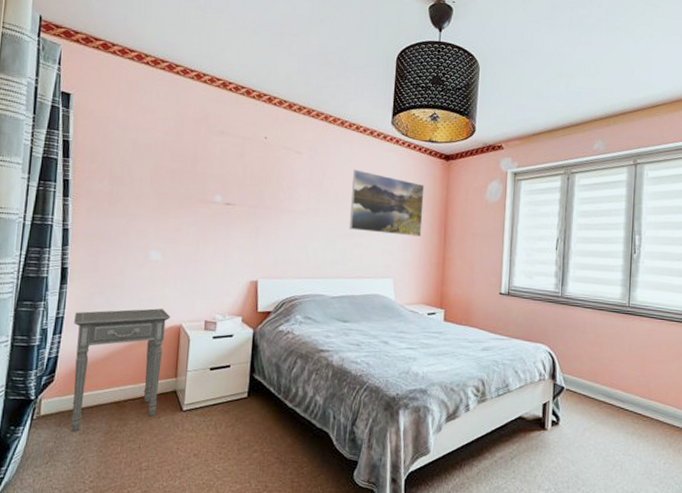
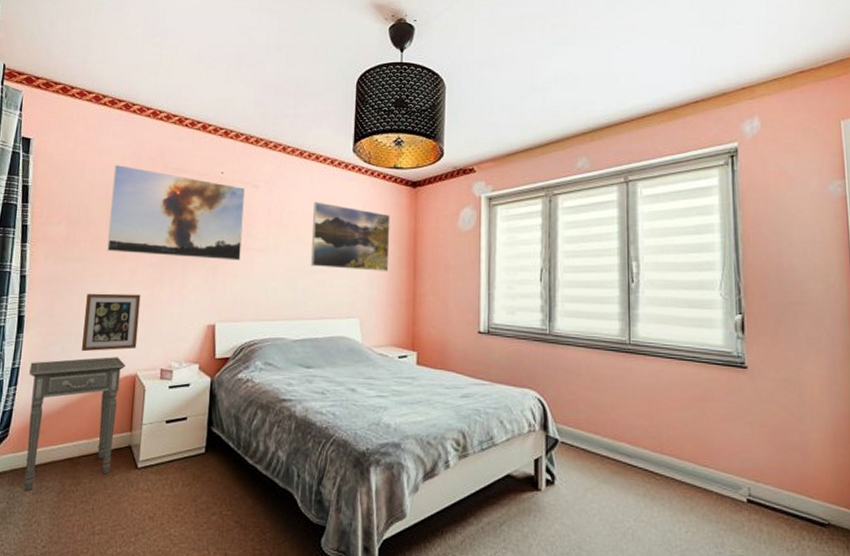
picture frame: none [126,248,185,303] -> present [81,293,141,352]
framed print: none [151,124,287,222] -> present [107,164,245,261]

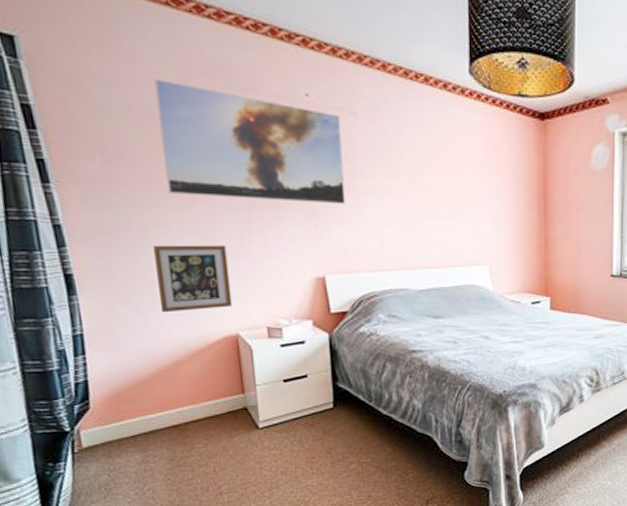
side table: present [24,357,126,492] -> none [97,317,227,462]
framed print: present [310,202,391,271] -> none [426,134,518,215]

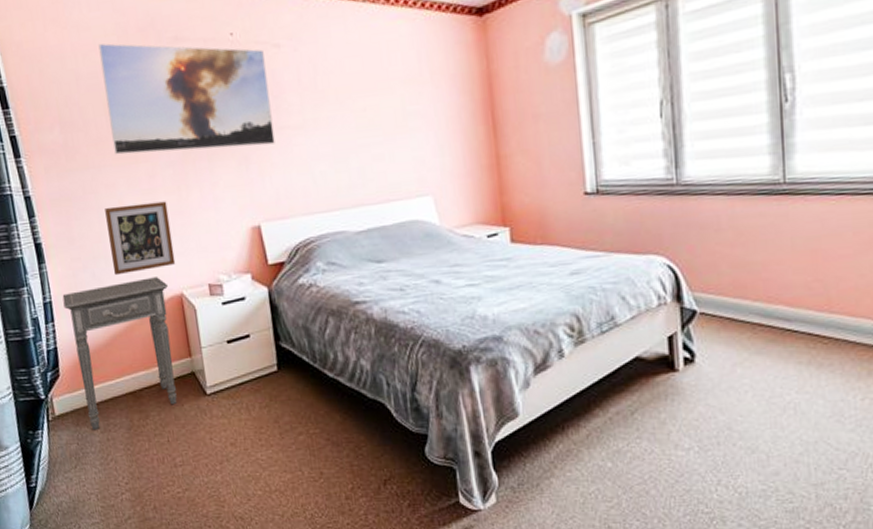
side table: none [97,317,227,462] -> present [62,277,177,431]

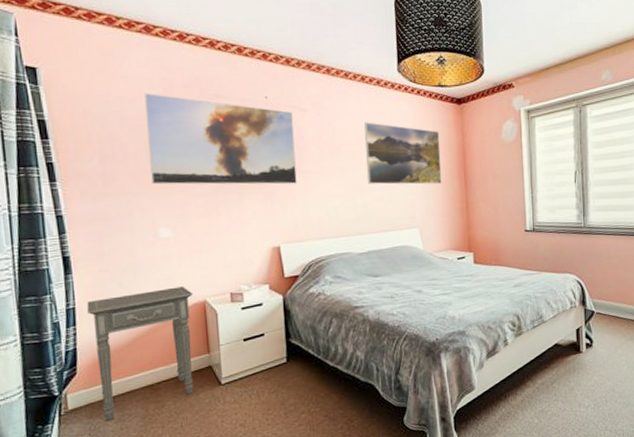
picture frame: present [105,201,176,276] -> none [138,224,202,285]
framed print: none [353,54,462,139] -> present [364,122,442,185]

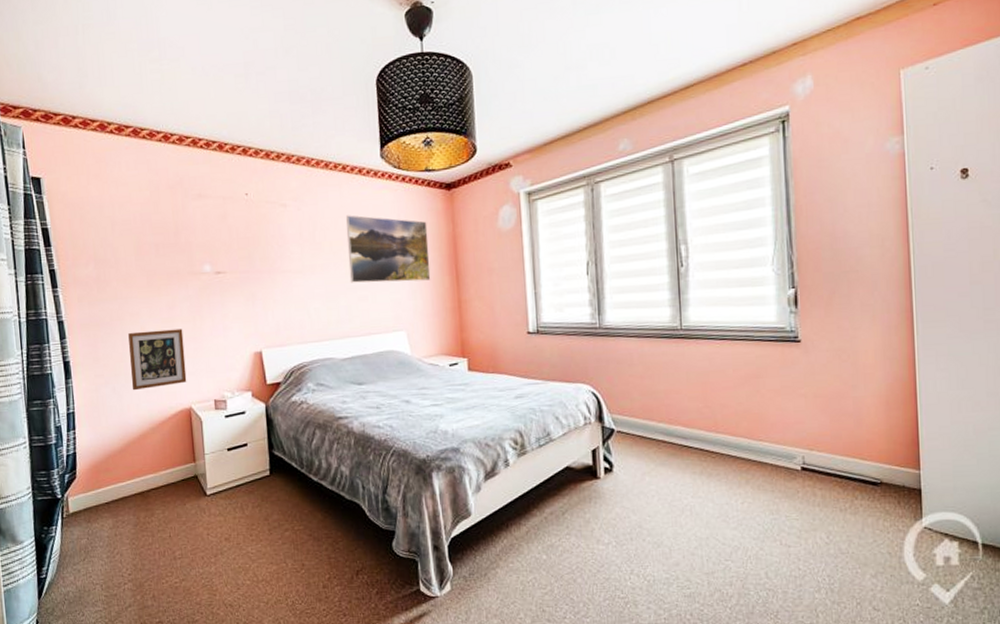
side table: present [87,286,194,422] -> none [84,393,181,527]
picture frame: none [138,224,202,285] -> present [128,328,187,391]
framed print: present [144,93,297,185] -> none [133,196,278,289]

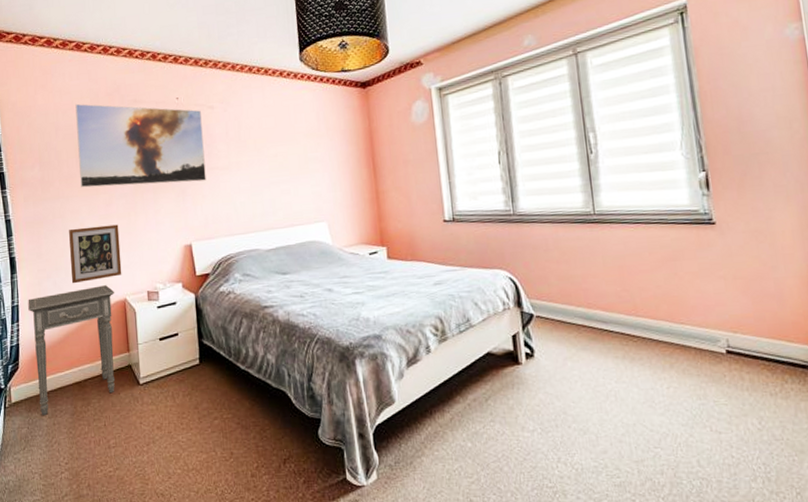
side table: none [84,393,181,527] -> present [28,285,116,416]
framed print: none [133,196,278,289] -> present [75,103,206,188]
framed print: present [345,215,431,283] -> none [268,114,350,178]

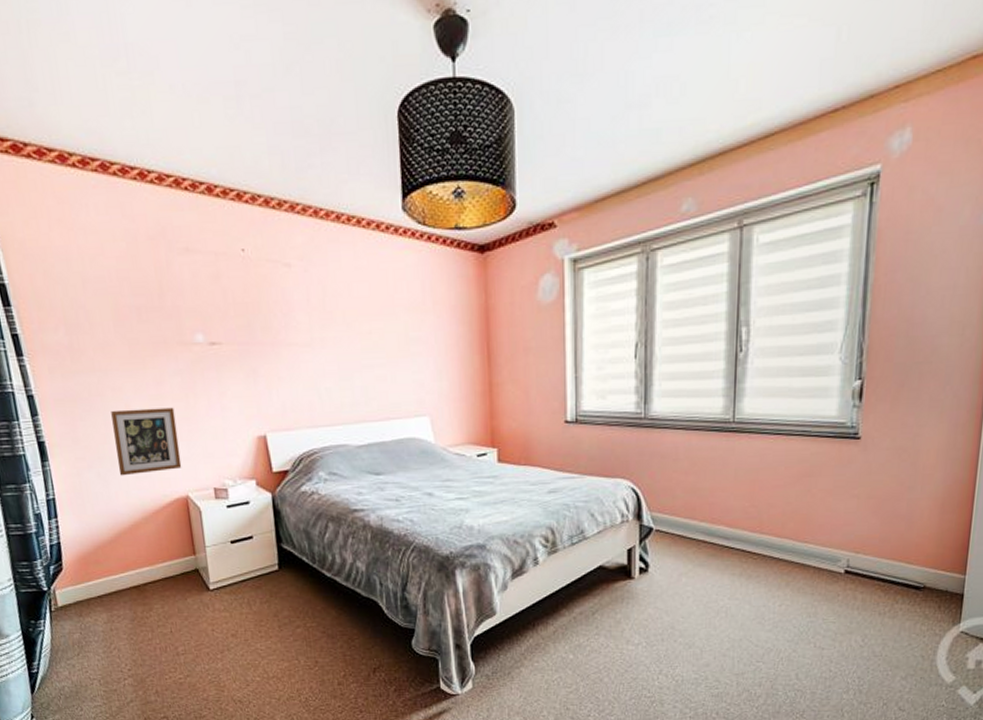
side table: present [28,285,116,416] -> none [66,479,181,621]
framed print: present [75,103,206,188] -> none [106,248,283,360]

